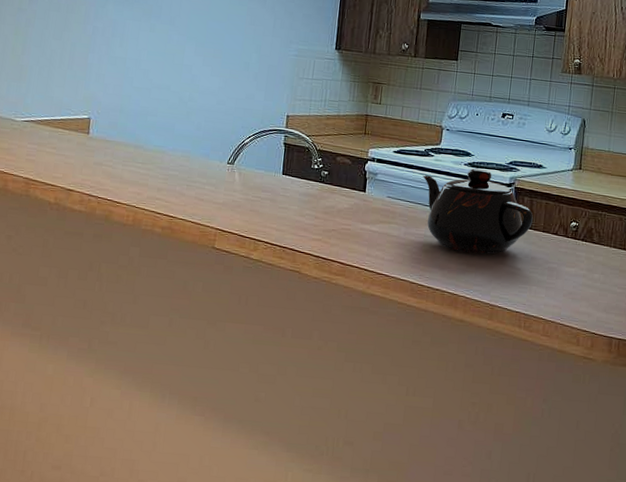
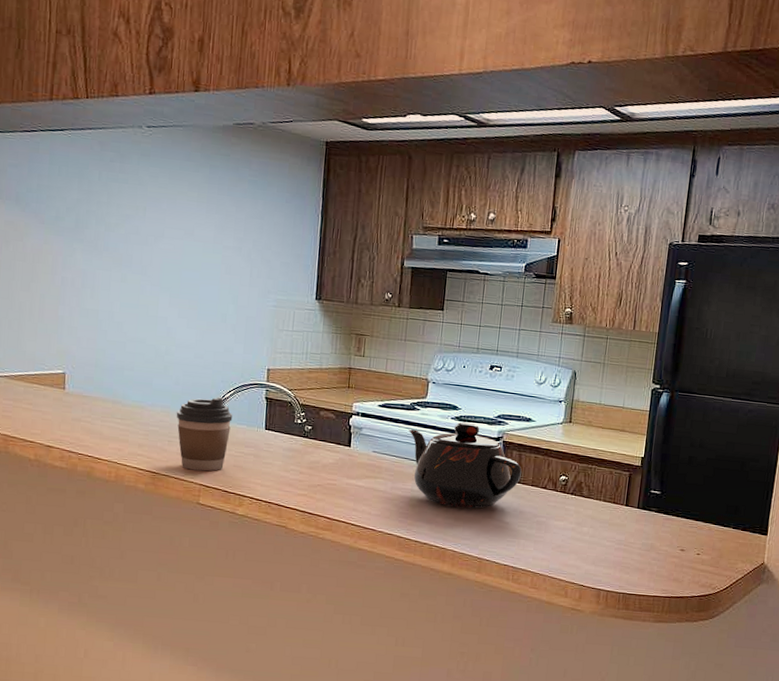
coffee cup: none [196,142,252,216] -> present [176,397,233,472]

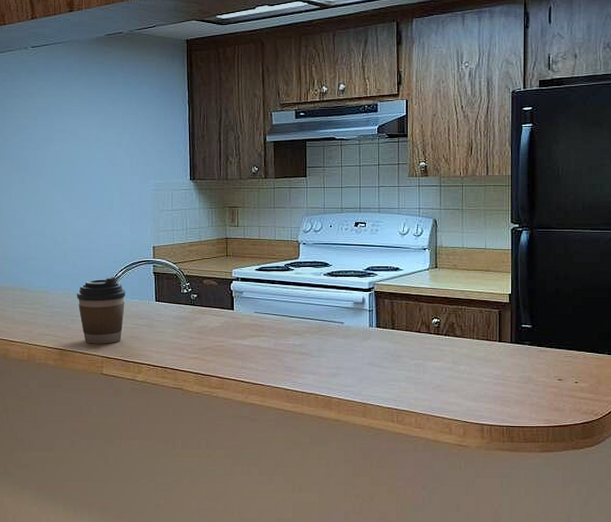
teapot: present [408,422,522,509] -> none [284,277,395,358]

